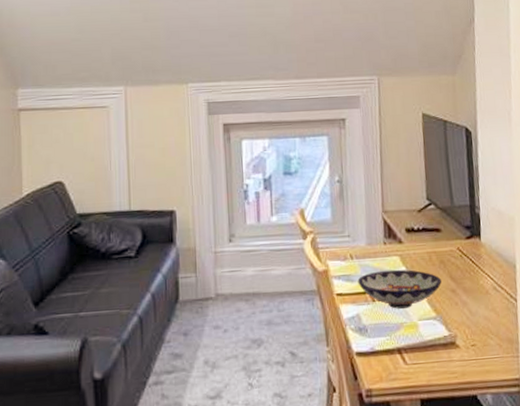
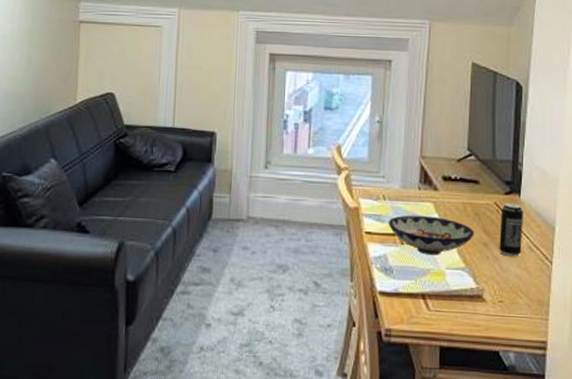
beverage can: none [464,246,488,300] -> present [499,203,523,257]

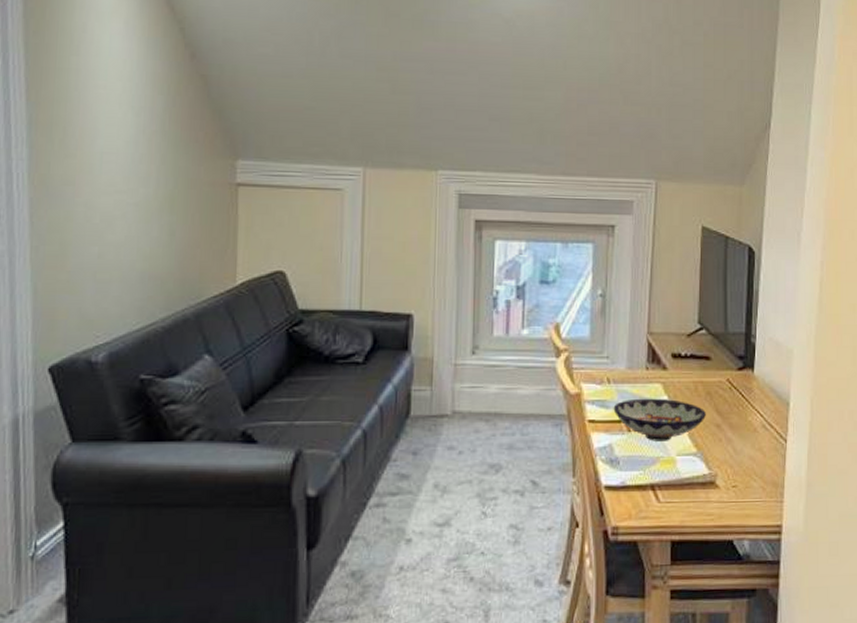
beverage can: present [499,203,523,257] -> none [732,379,757,437]

